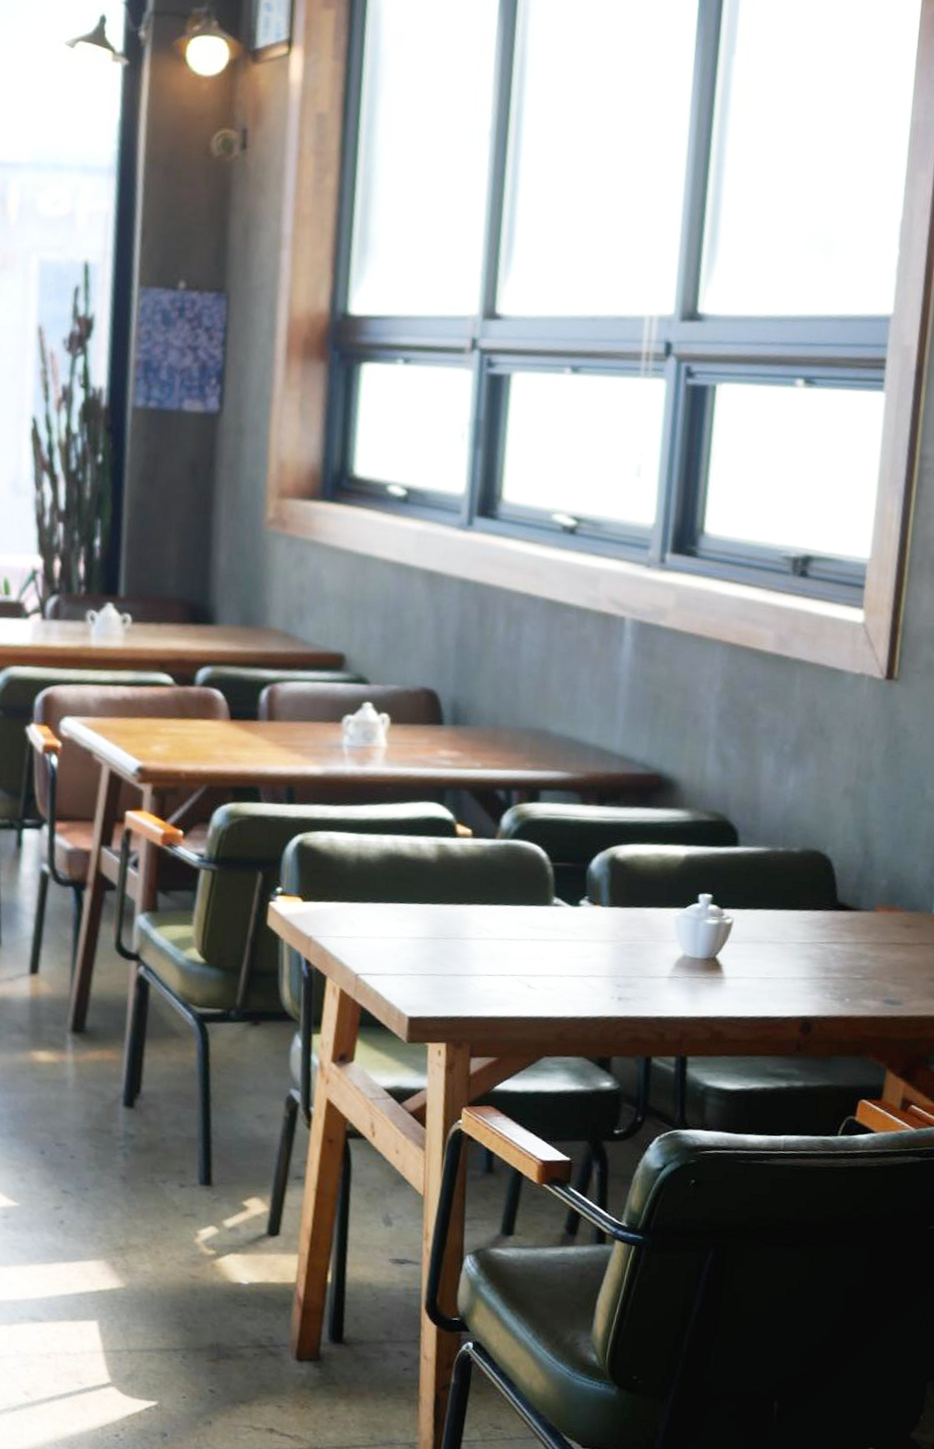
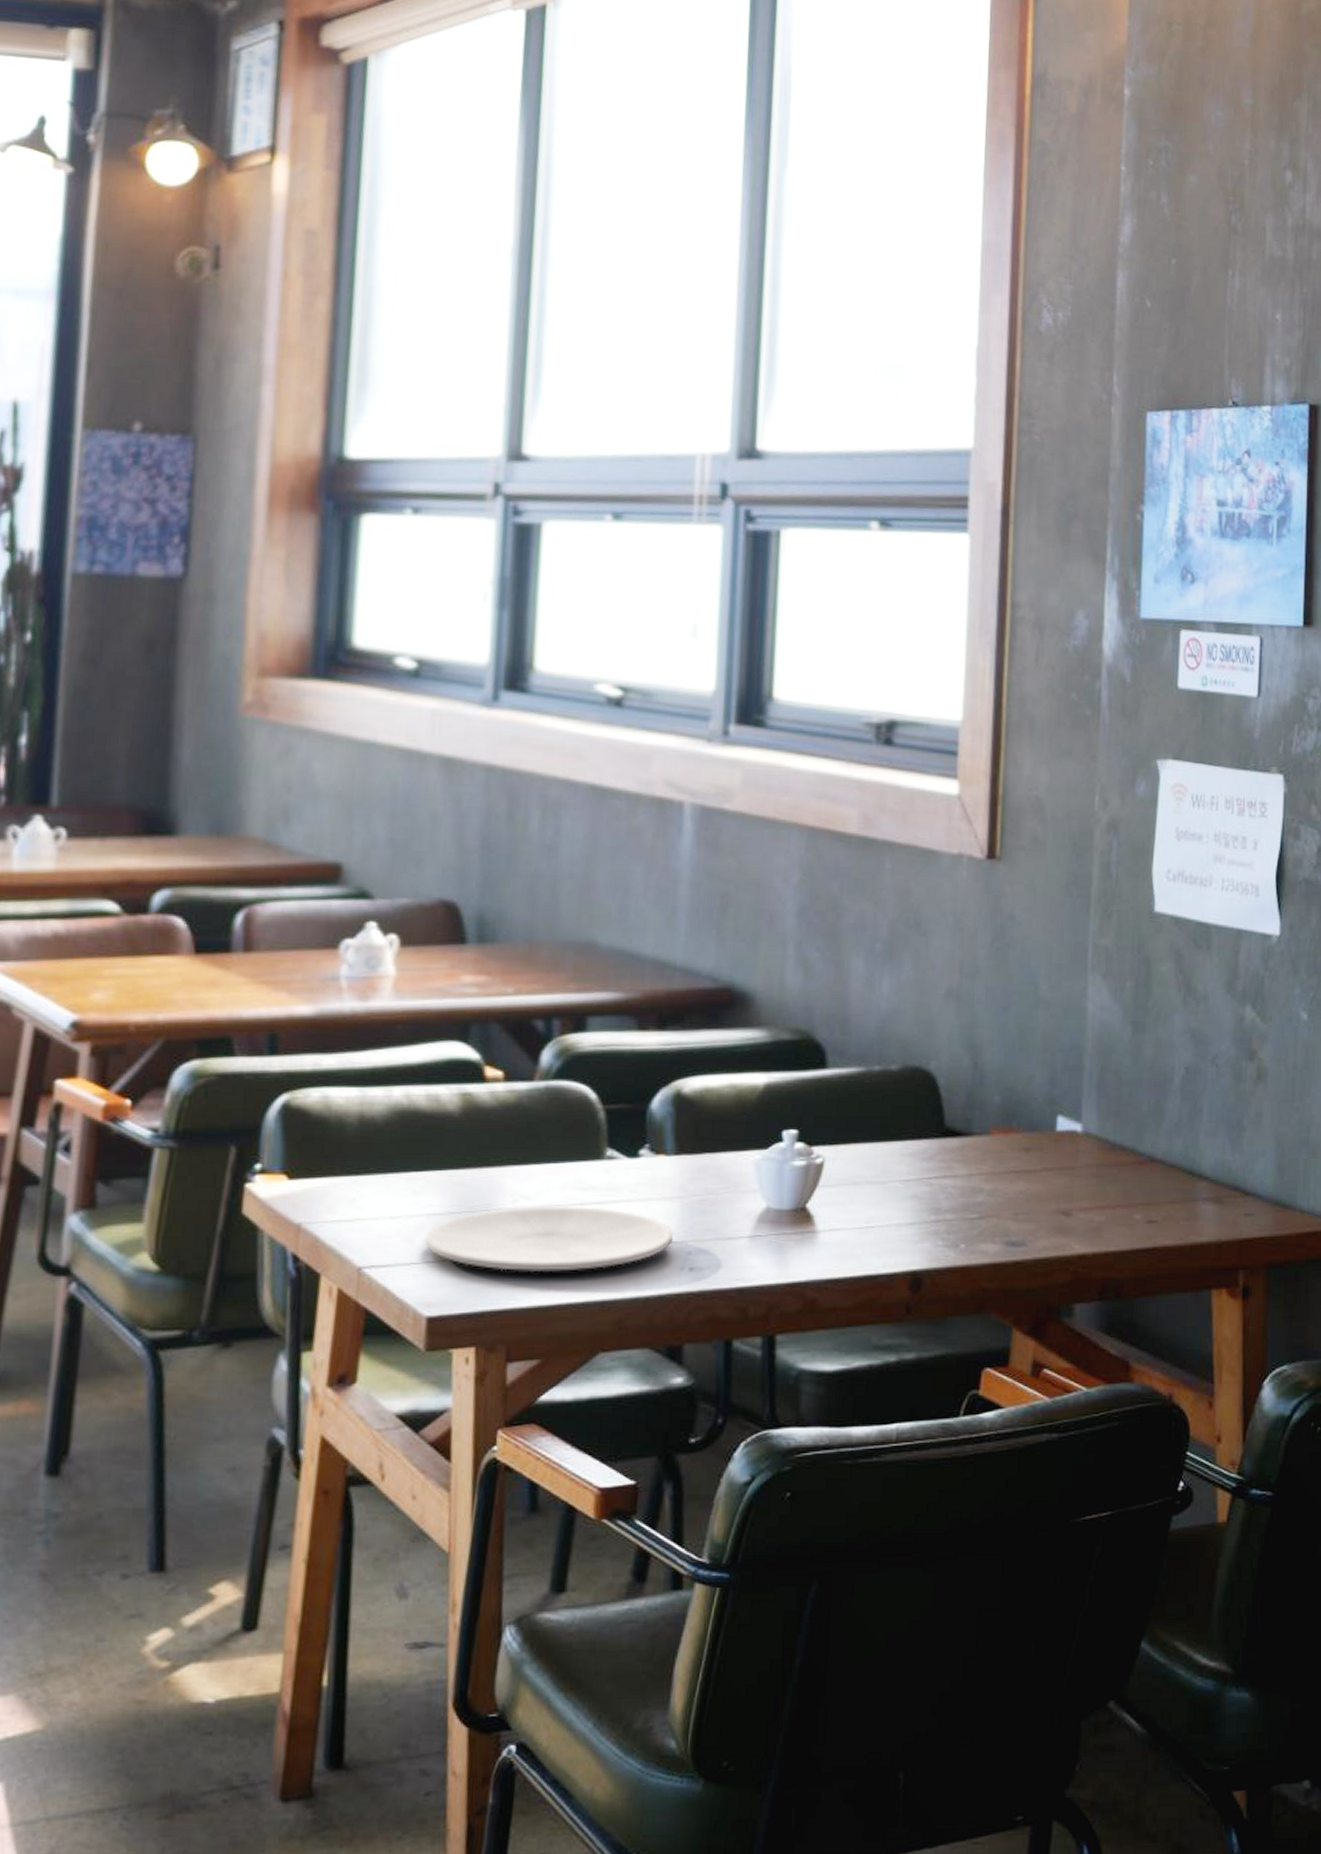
plate: none [407,937,606,992] -> present [424,1206,673,1273]

